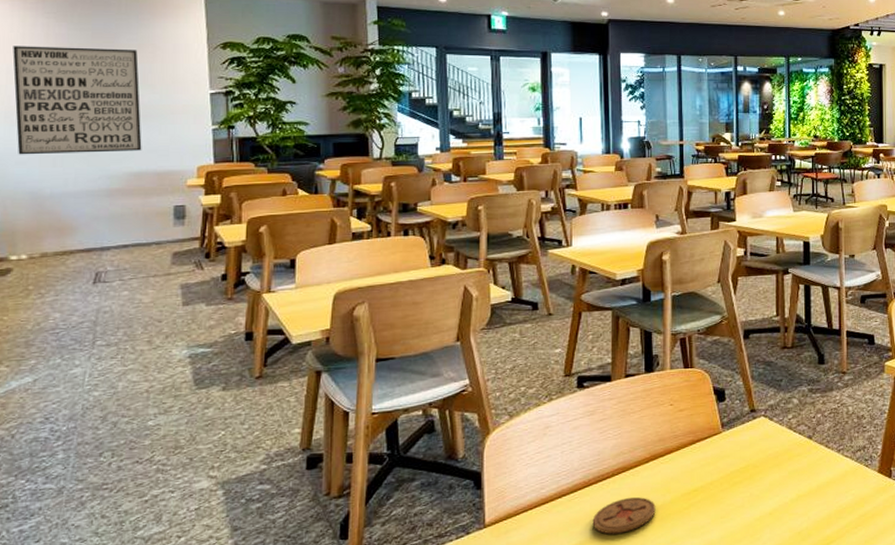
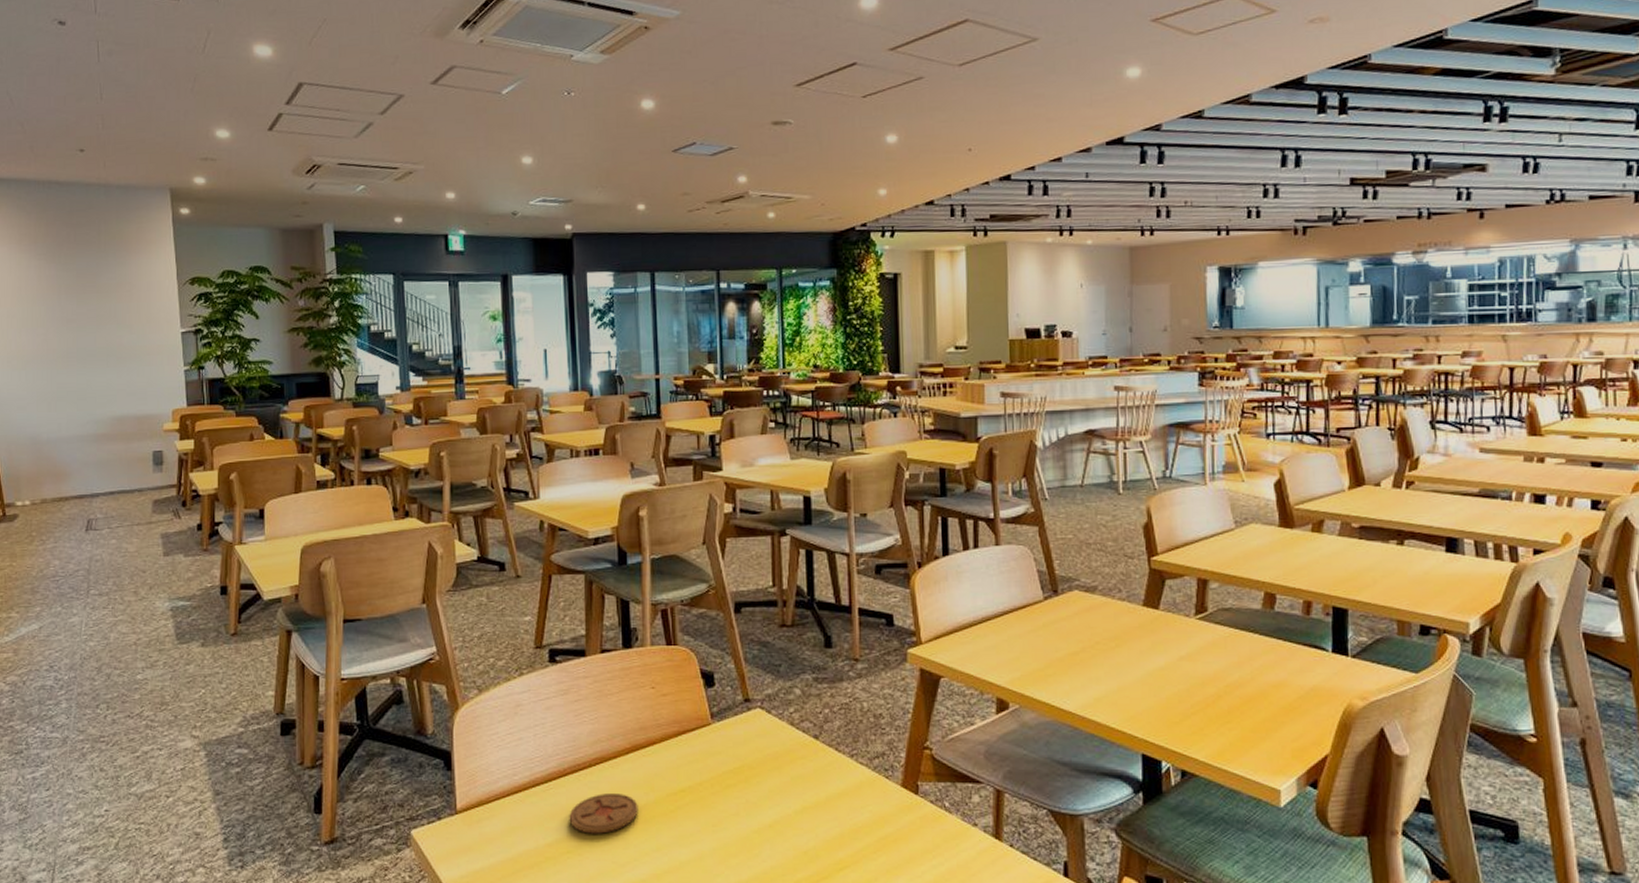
wall art: present [13,46,142,155] -> none [12,288,123,400]

